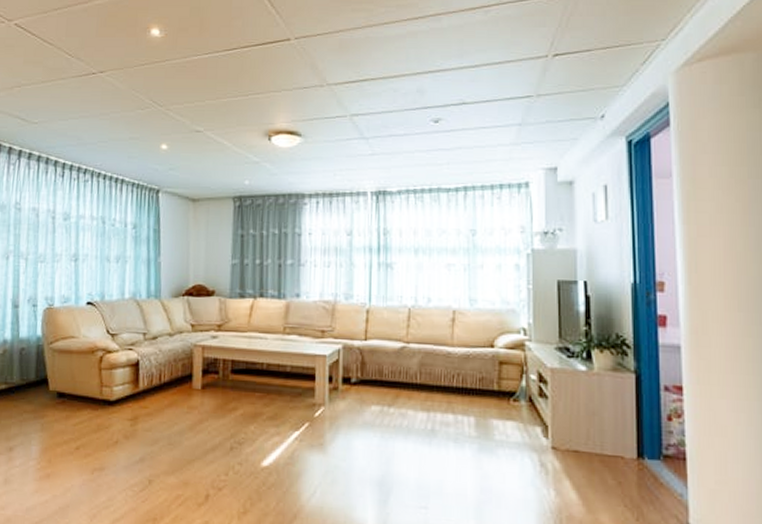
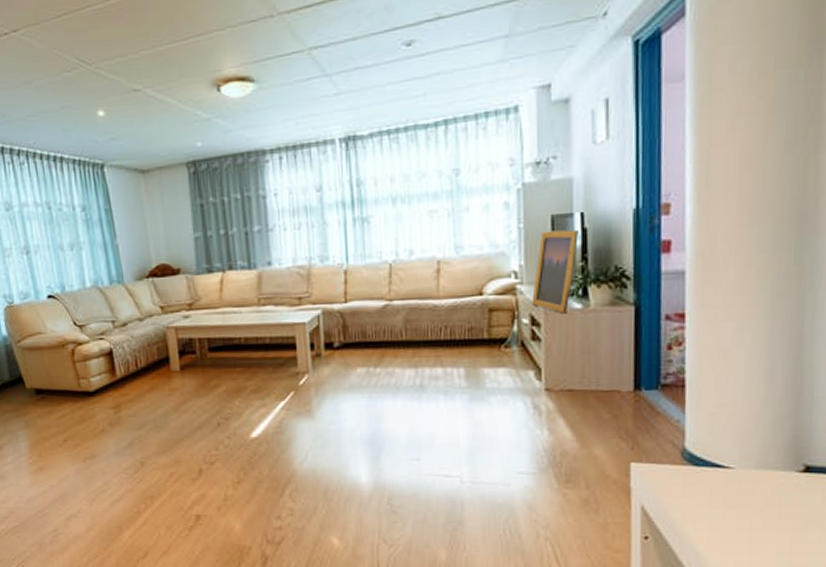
picture frame: none [539,294,582,374] -> present [532,229,578,314]

